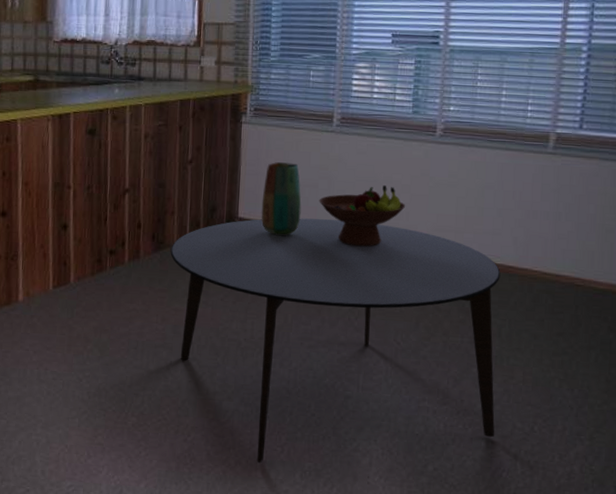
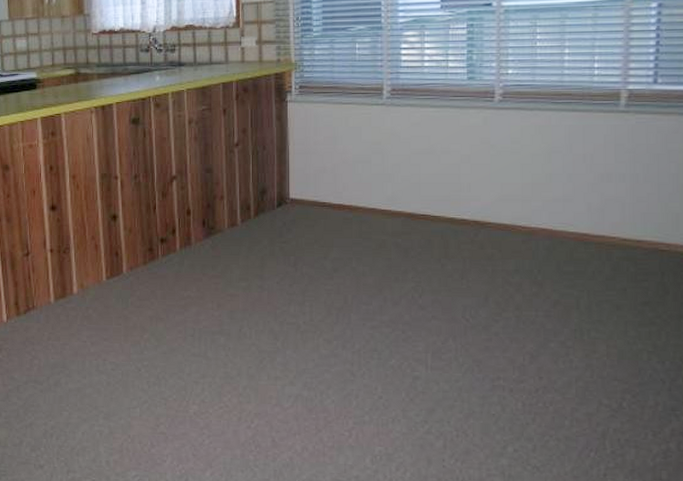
dining table: present [170,218,501,464] -> none [222,195,579,449]
vase: present [261,162,302,235] -> none [313,139,355,214]
fruit bowl: present [319,184,406,247] -> none [373,155,467,222]

